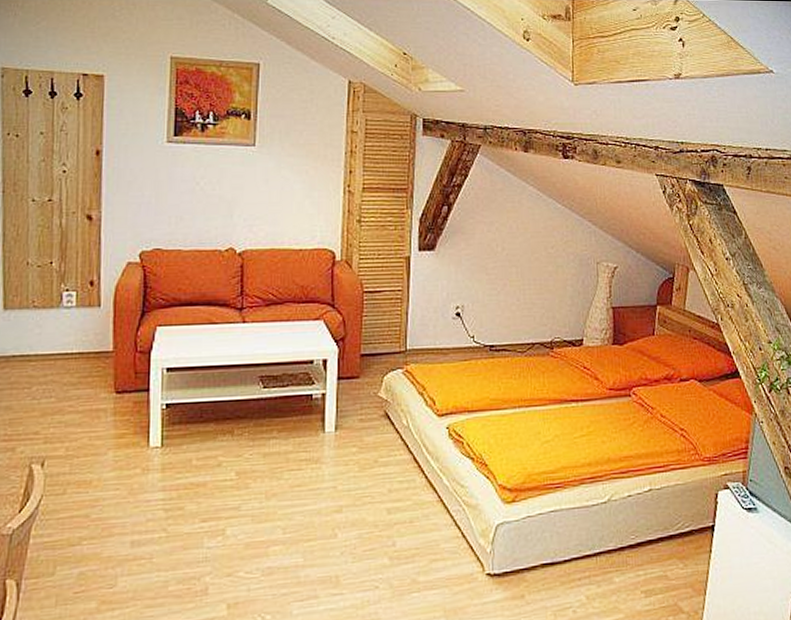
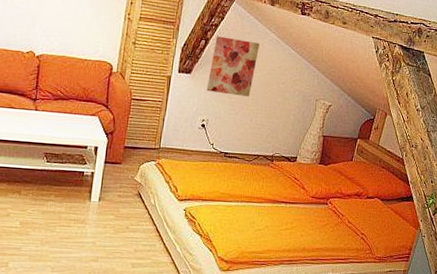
wall art: none [456,198,517,271] -> present [206,36,260,97]

